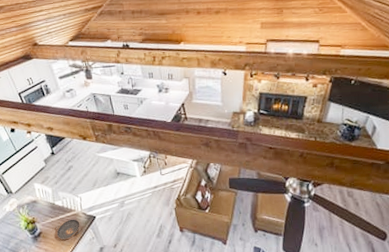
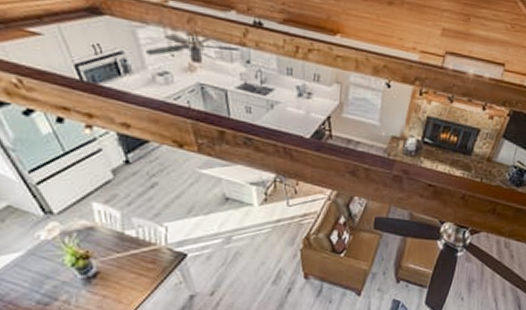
decorative bowl: present [56,219,80,240] -> none [123,255,162,284]

